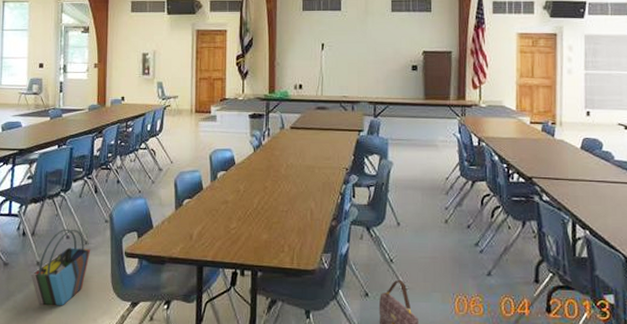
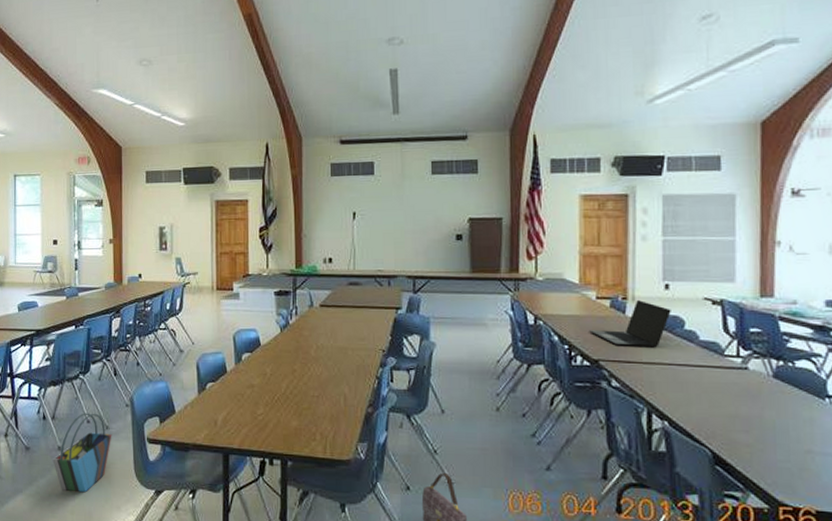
laptop: none [524,125,592,167] -> present [589,300,671,348]

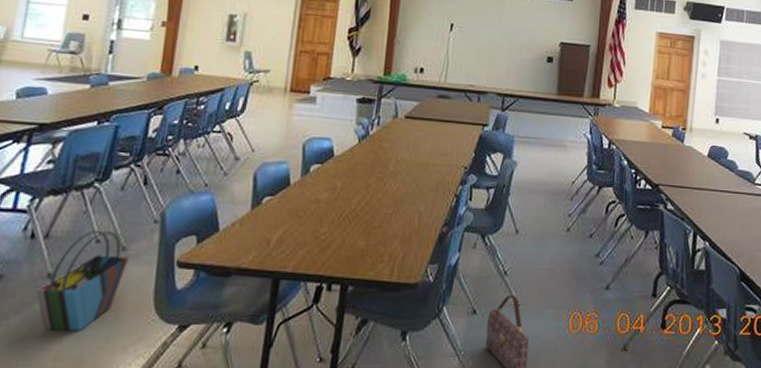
laptop: present [589,300,671,348] -> none [653,131,719,175]

